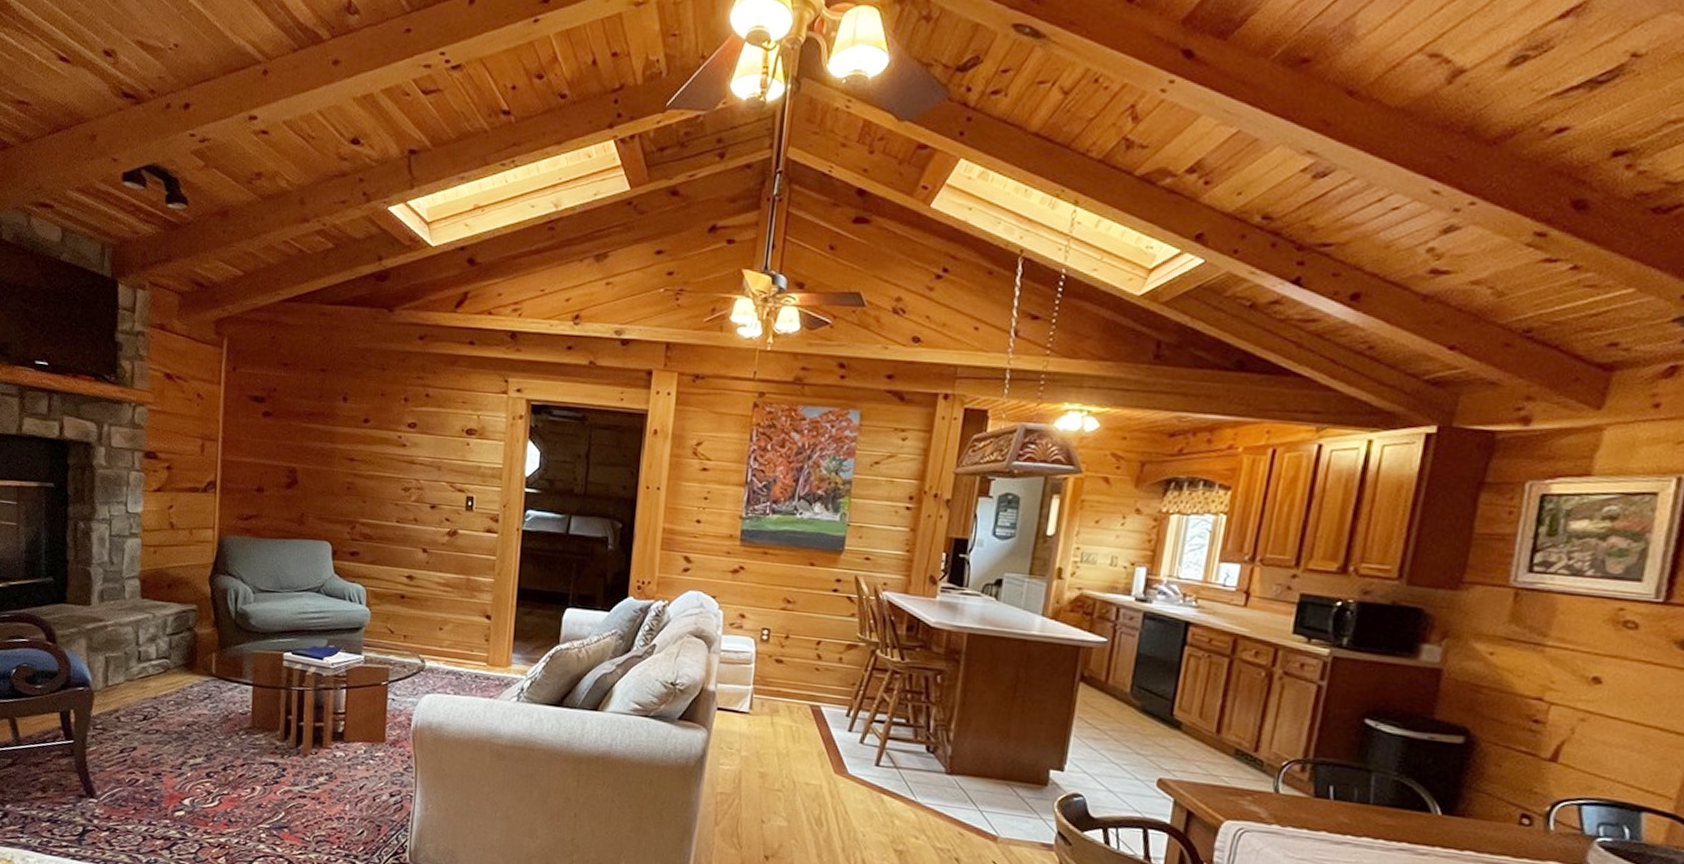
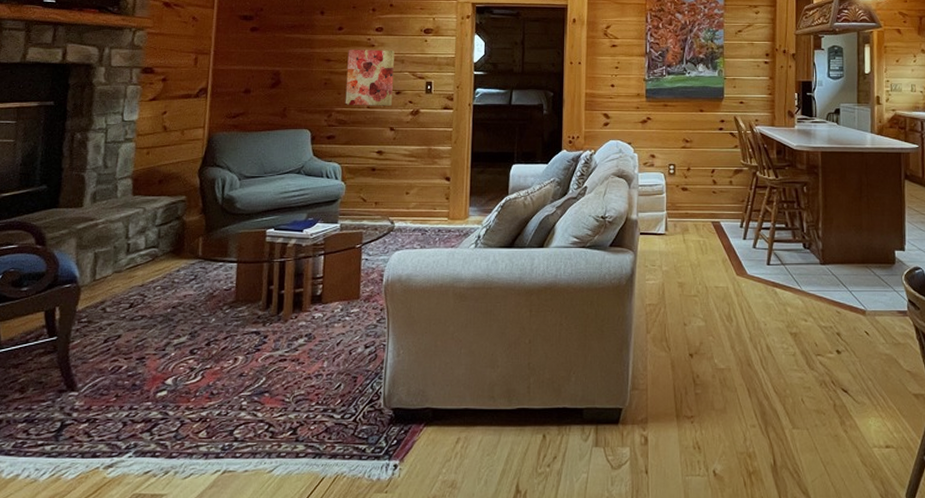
wall art: none [370,448,430,523] -> present [345,50,395,106]

